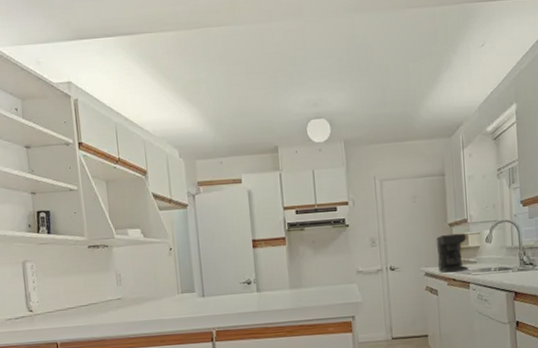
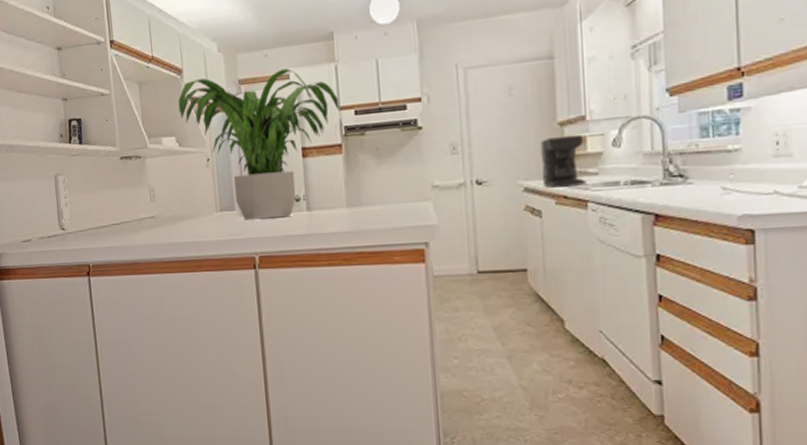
potted plant: none [143,174,284,301] -> present [178,68,340,220]

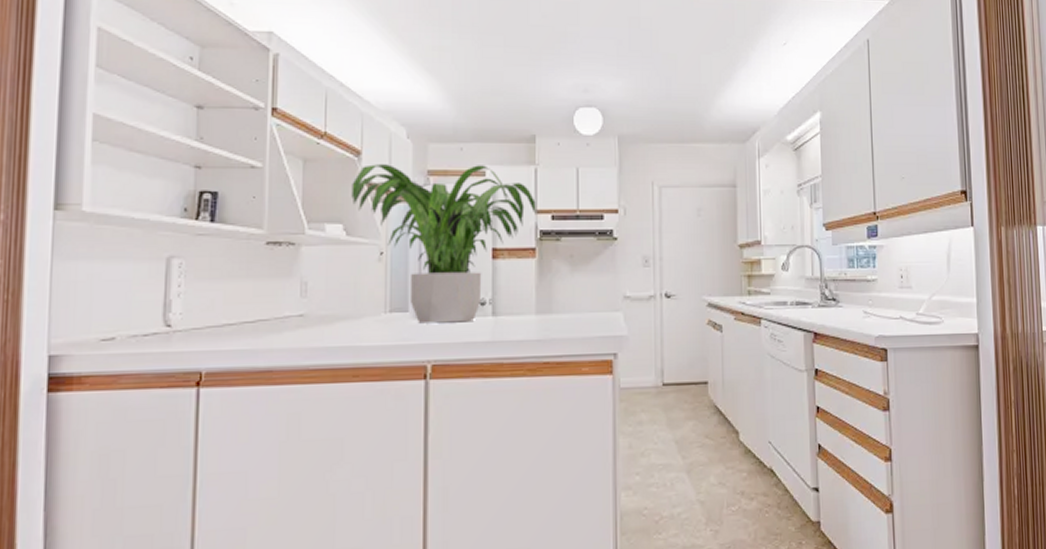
coffee maker: present [540,134,586,188] -> none [722,257,760,304]

